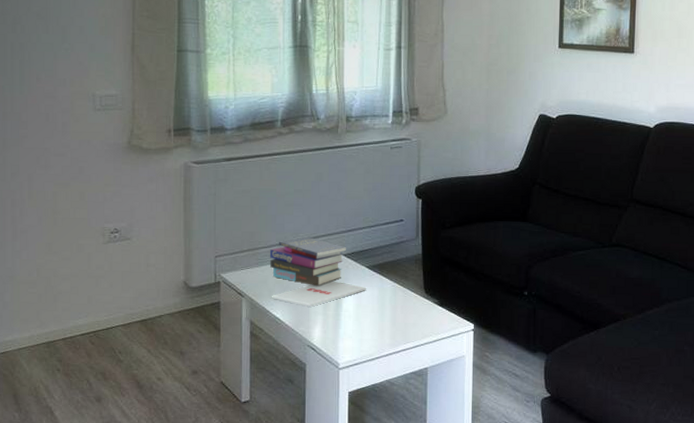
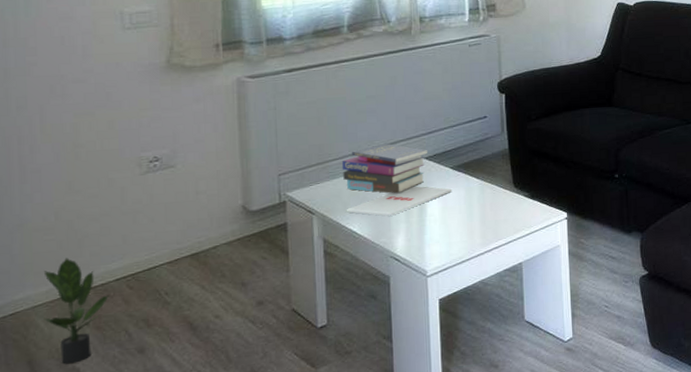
potted plant: none [26,310,76,402] -> present [43,258,109,364]

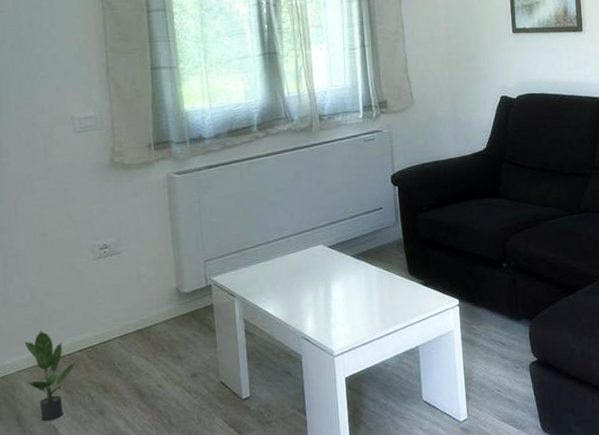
books: present [341,143,428,194] -> none [256,233,331,280]
magazine: present [346,186,453,216] -> none [262,272,354,300]

